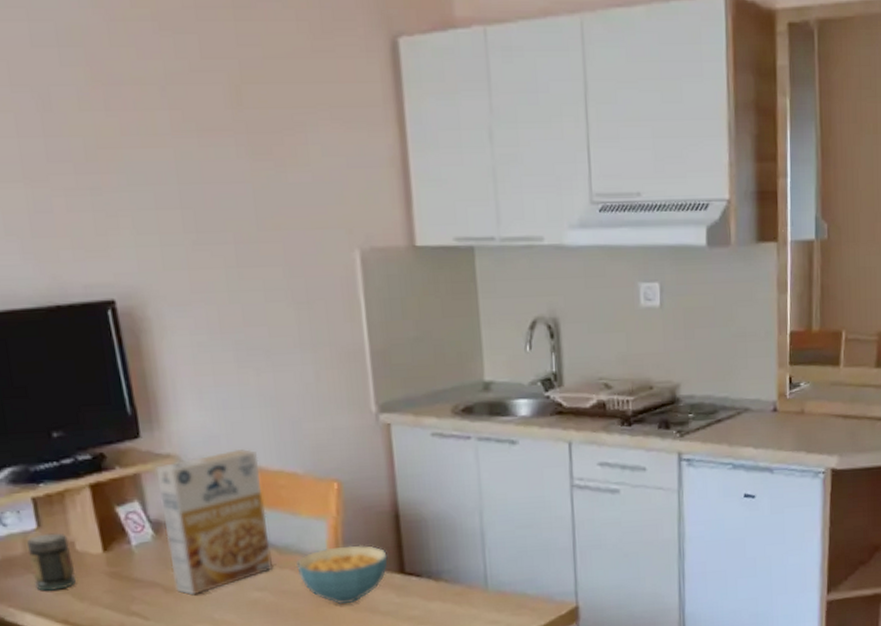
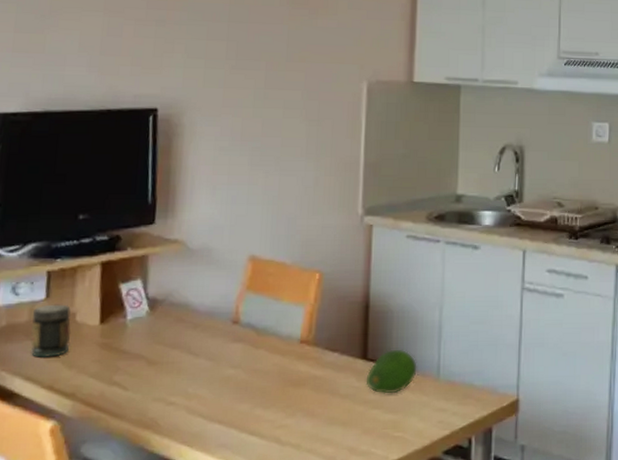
cereal box: present [155,448,274,596] -> none [158,238,254,370]
cereal bowl: present [296,545,388,605] -> none [271,331,354,386]
fruit: none [406,560,462,609] -> present [365,349,417,394]

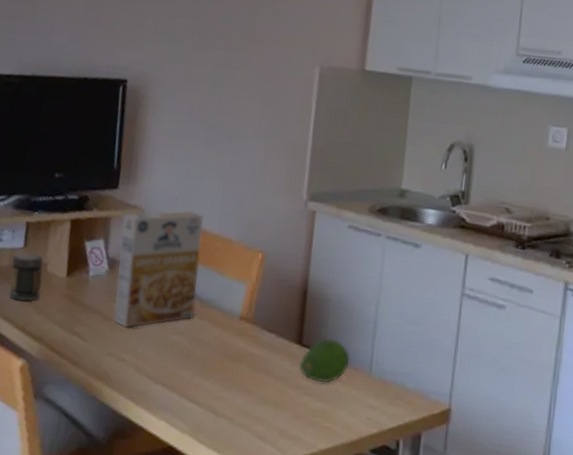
cereal box: none [158,238,254,370] -> present [113,210,204,329]

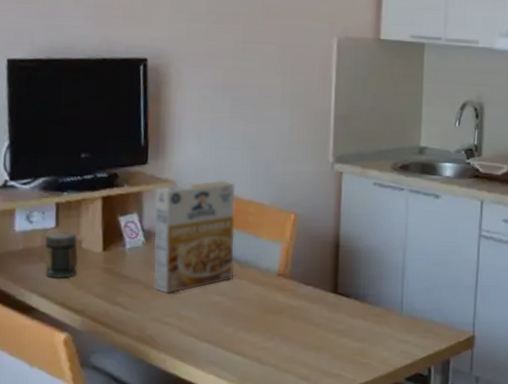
fruit: present [299,338,351,384] -> none [336,285,383,325]

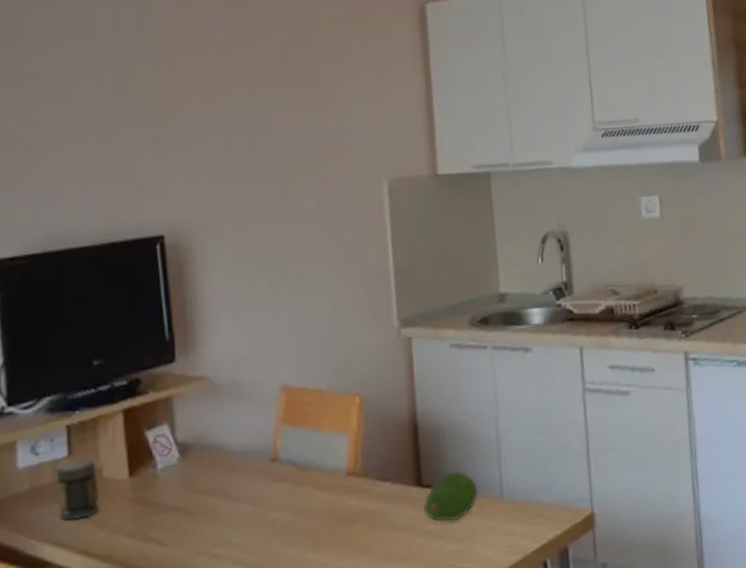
cereal box: present [153,180,236,294] -> none [187,367,294,519]
fruit: none [336,285,383,325] -> present [423,470,478,523]

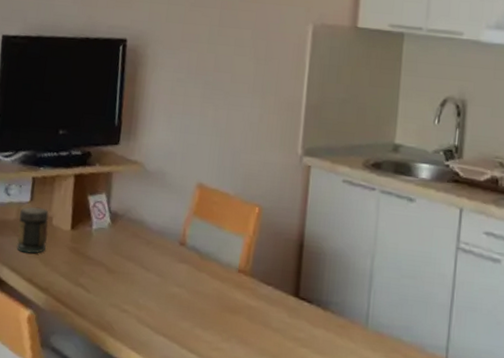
fruit: present [423,470,478,523] -> none [296,291,347,336]

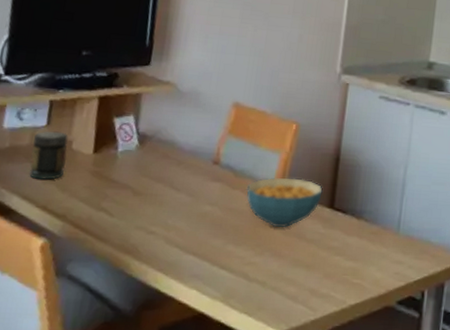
cereal bowl: none [212,261,287,315] -> present [246,177,323,228]

